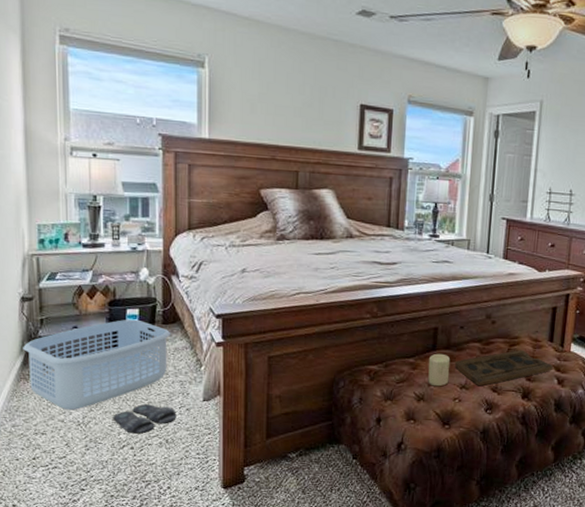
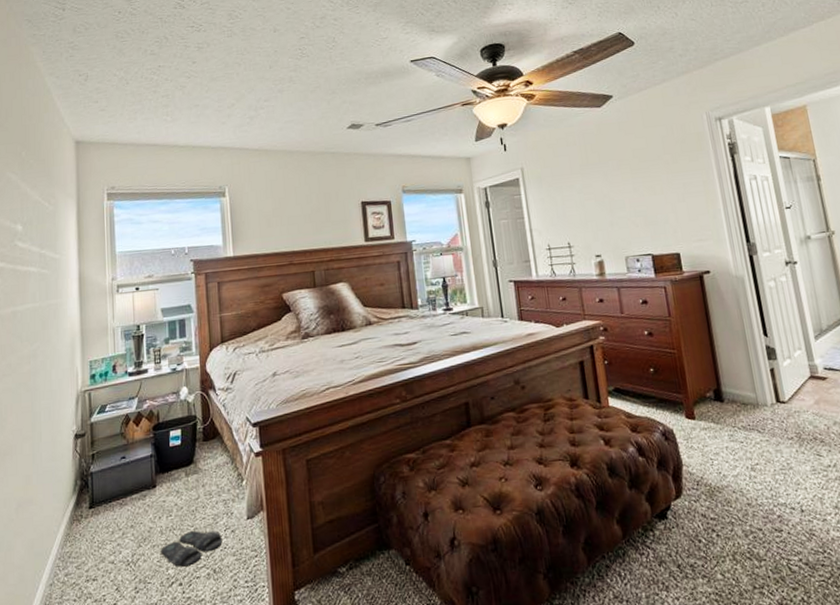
clothes hamper: present [23,319,171,411] -> none [76,440,212,550]
candle: present [428,353,451,388] -> none [465,429,491,469]
decorative tray: present [454,350,553,388] -> none [492,413,596,462]

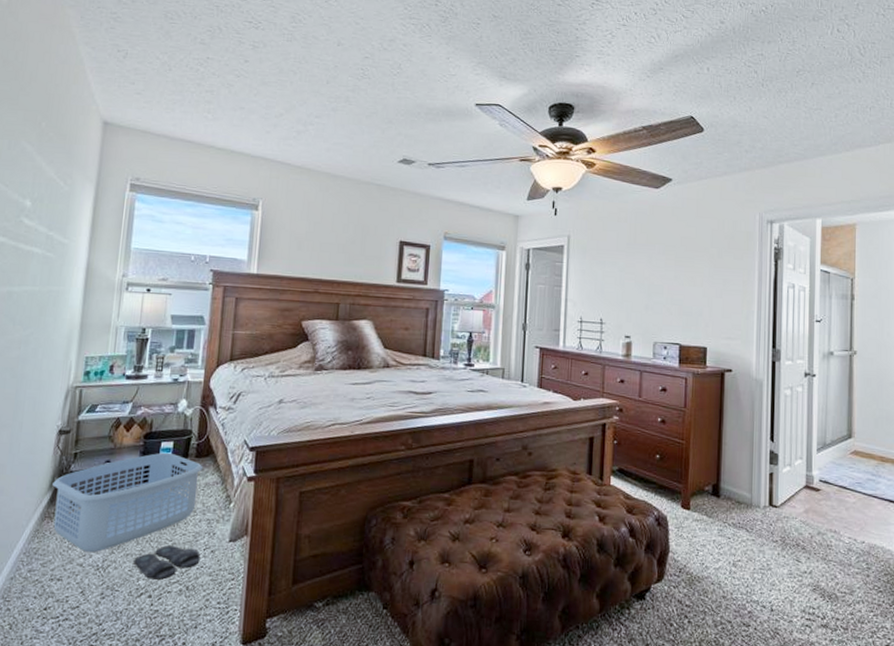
clothes hamper: none [76,440,212,550] -> present [52,452,203,553]

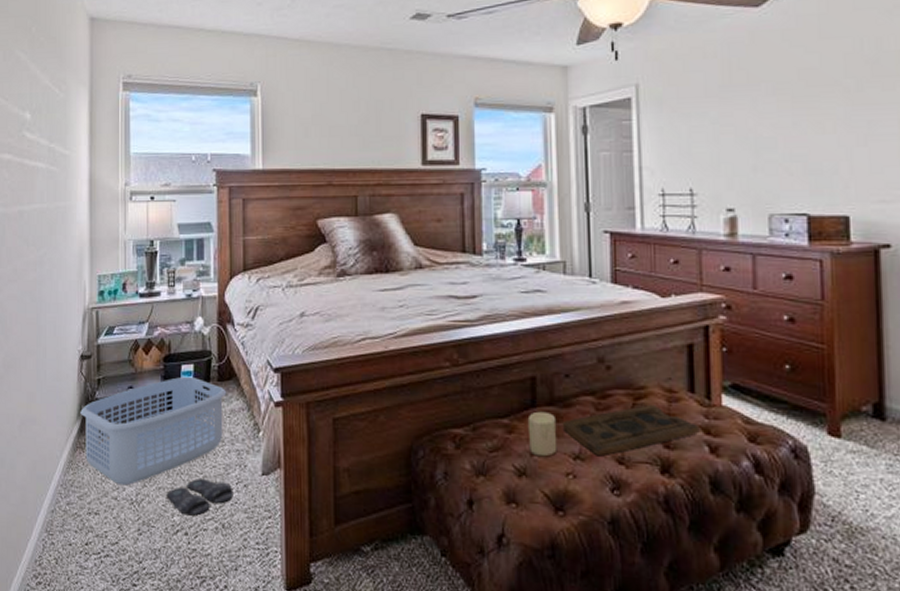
candle: none [463,487,487,526] -> present [527,411,558,459]
decorative tray: none [491,484,593,526] -> present [562,405,699,458]

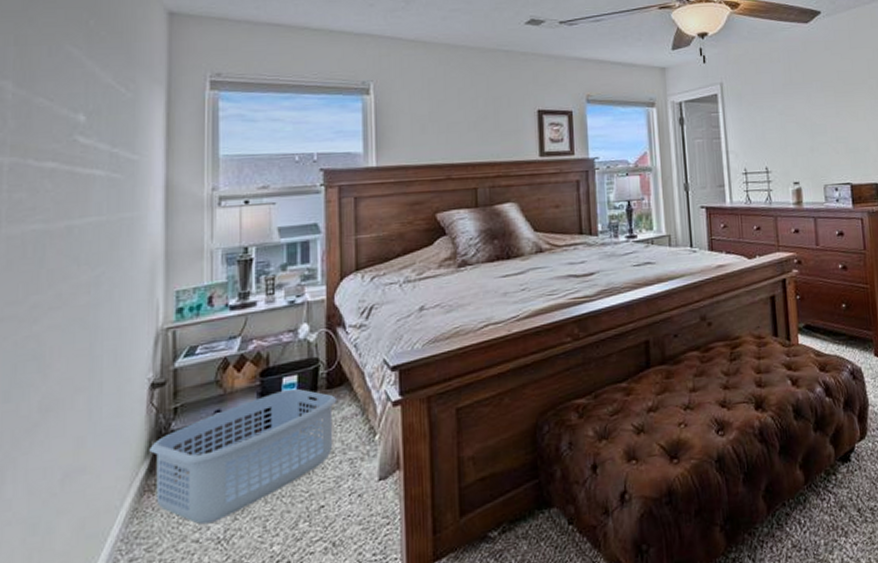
slippers: present [166,479,233,516] -> none [264,496,346,542]
candle: present [527,411,558,459] -> none [643,370,670,414]
decorative tray: present [562,405,699,458] -> none [673,352,783,405]

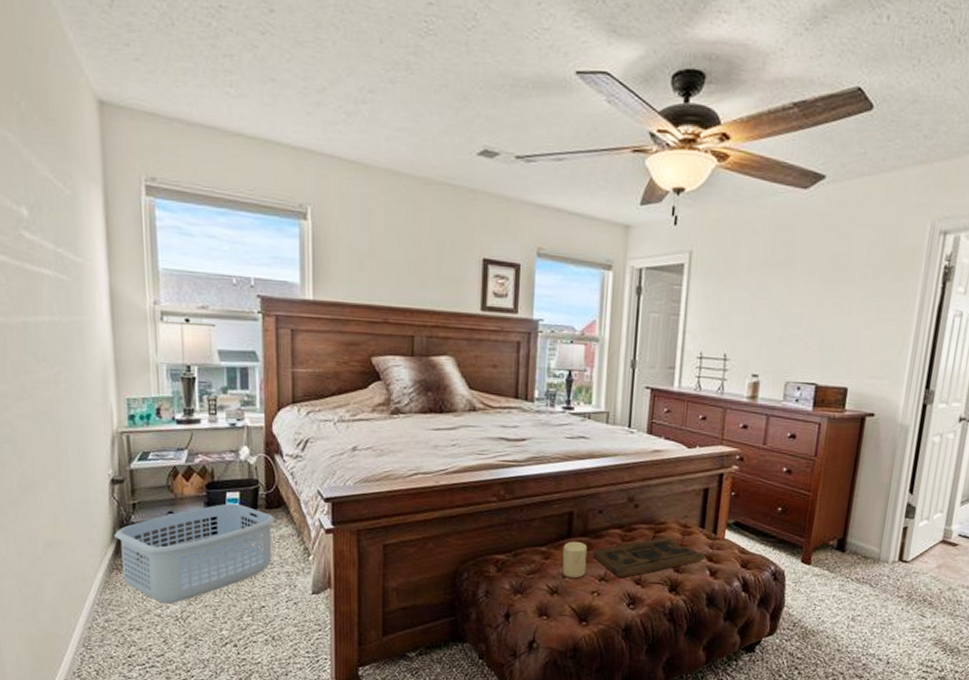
candle: none [643,370,670,414] -> present [562,541,588,580]
decorative tray: none [673,352,783,405] -> present [592,537,704,580]

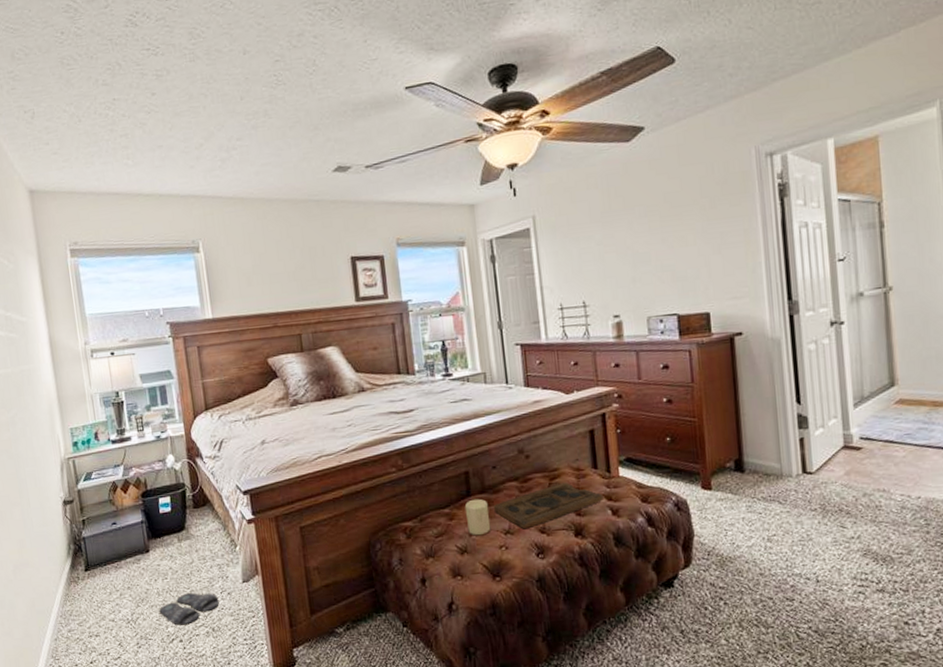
clothes hamper: present [114,503,276,604] -> none [70,507,204,609]
slippers: none [214,597,283,630] -> present [159,593,219,626]

